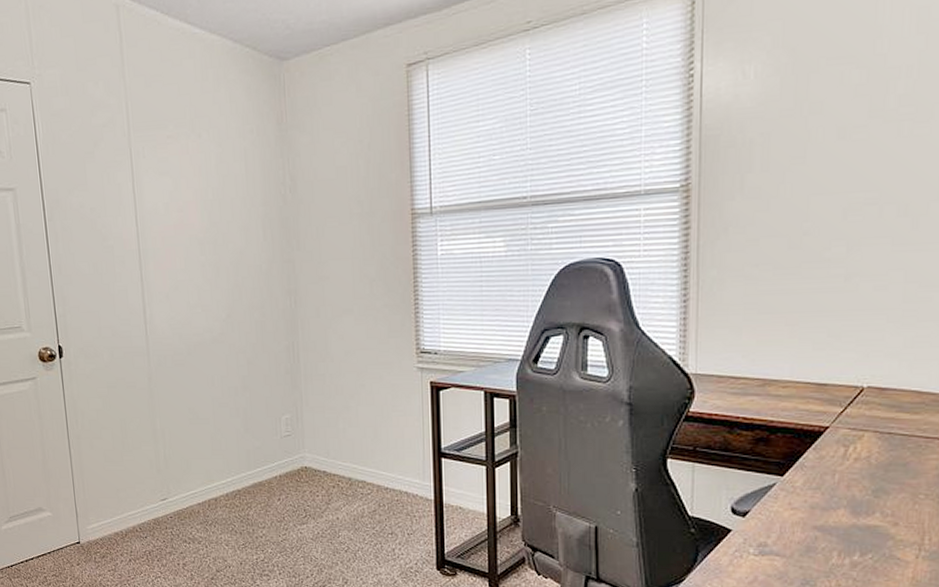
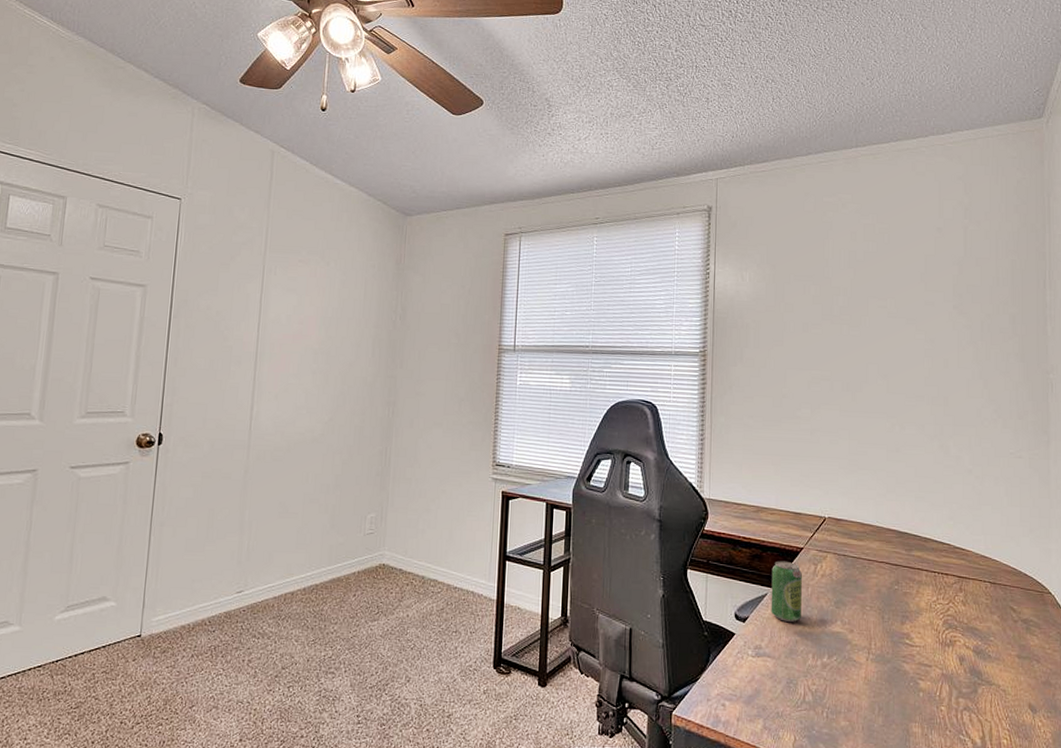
beverage can: none [780,443,826,515] -> present [771,560,802,622]

